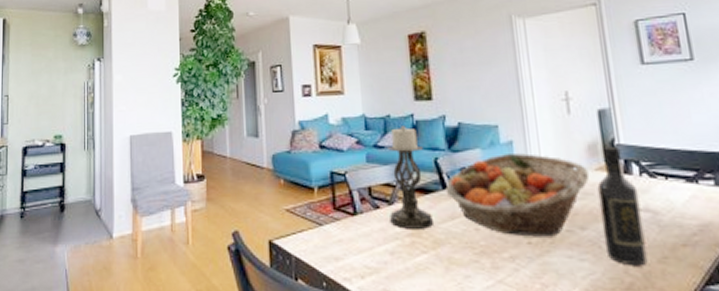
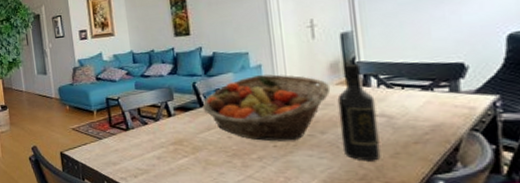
candle holder: present [388,126,435,229] -> none [153,58,194,139]

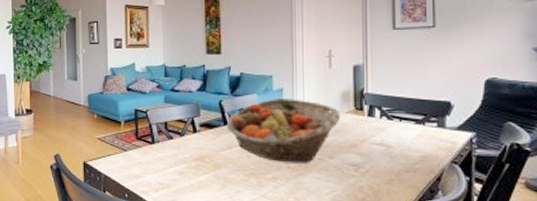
wine bottle: present [337,63,381,161] -> none [346,94,378,186]

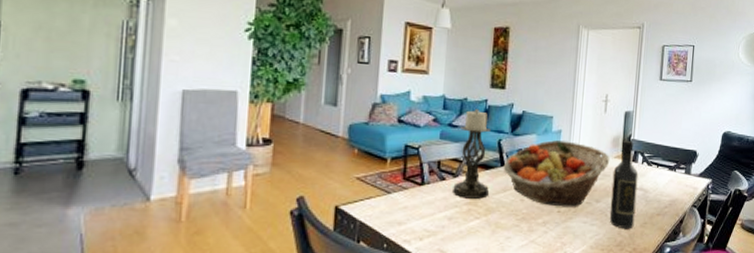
candle holder: none [181,74,216,155] -> present [453,109,491,199]
wine bottle: none [346,94,378,186] -> present [609,140,639,229]

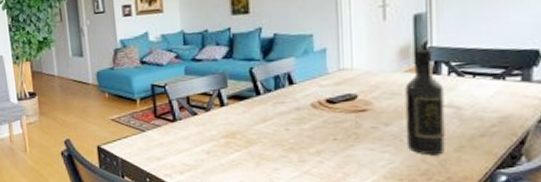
candle holder: present [453,109,491,199] -> none [205,39,248,132]
fruit basket: present [503,140,610,207] -> none [259,59,399,134]

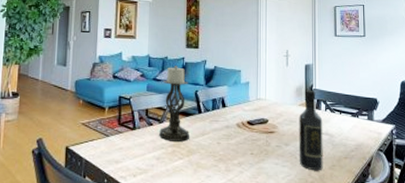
candle holder: none [205,39,248,132] -> present [159,66,190,142]

